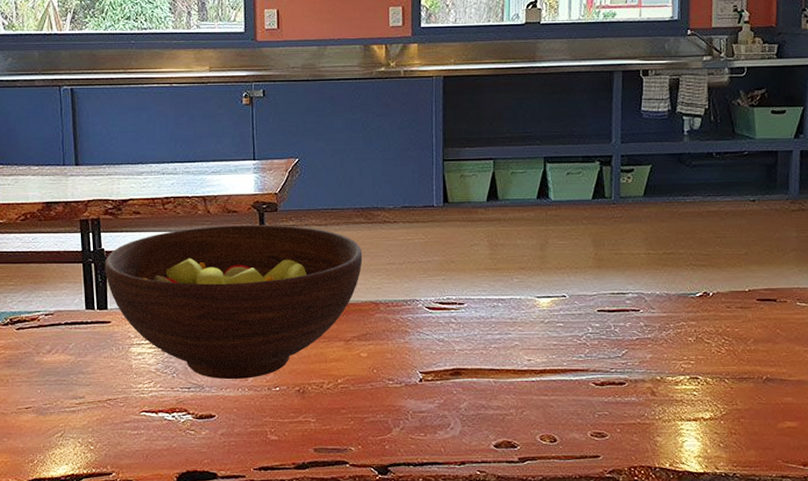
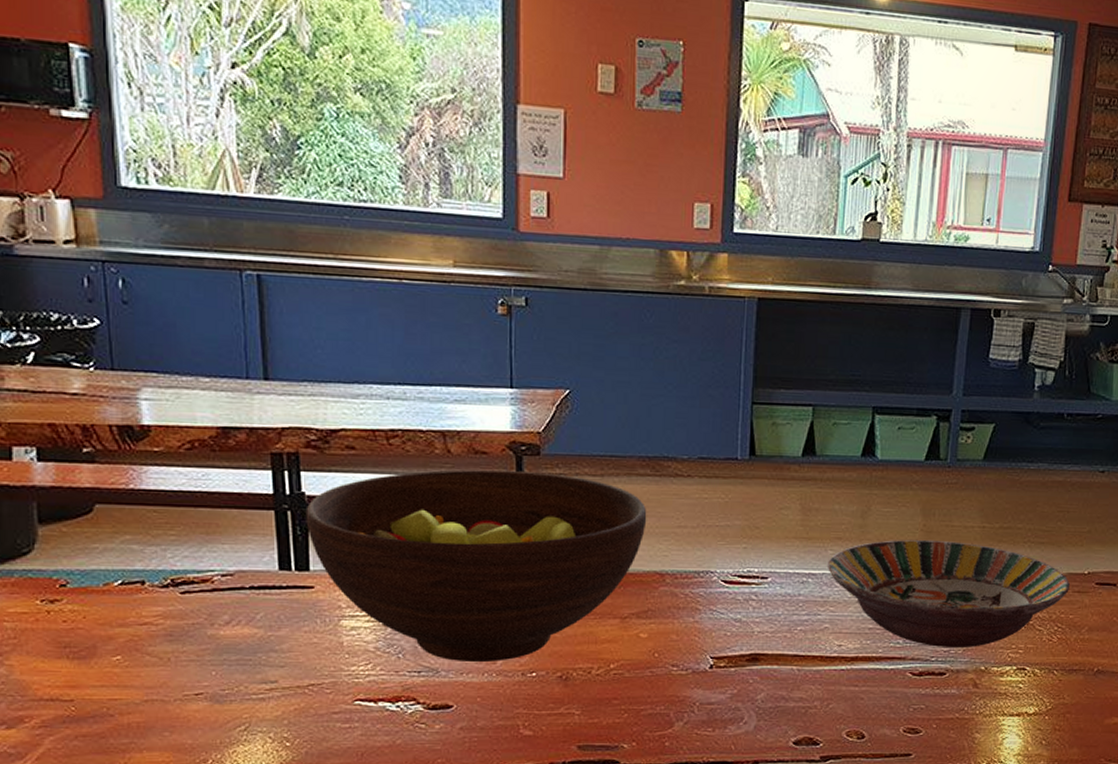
serving bowl: none [513,266,732,360] -> present [826,539,1070,647]

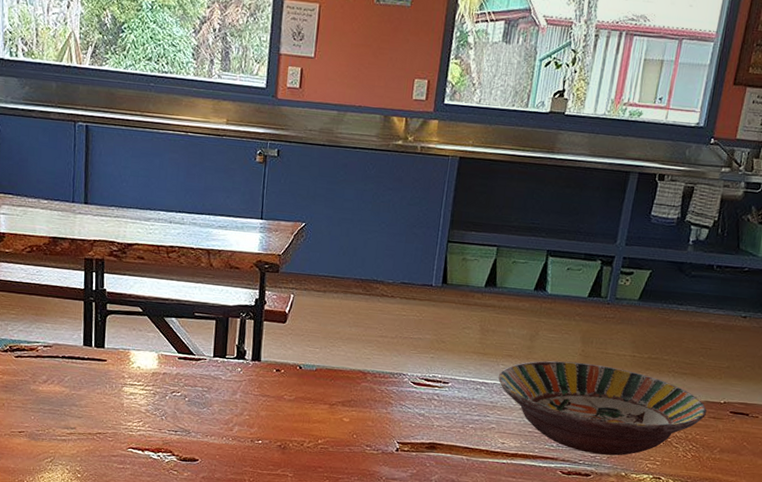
fruit bowl: present [305,469,647,663] -> none [105,279,357,429]

